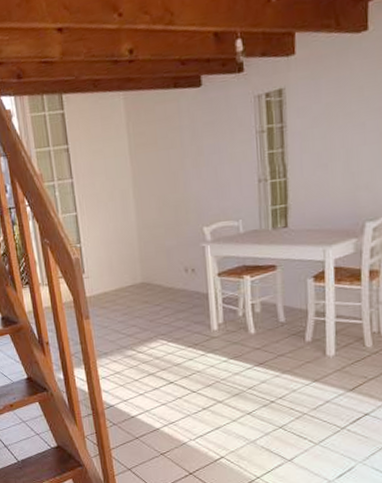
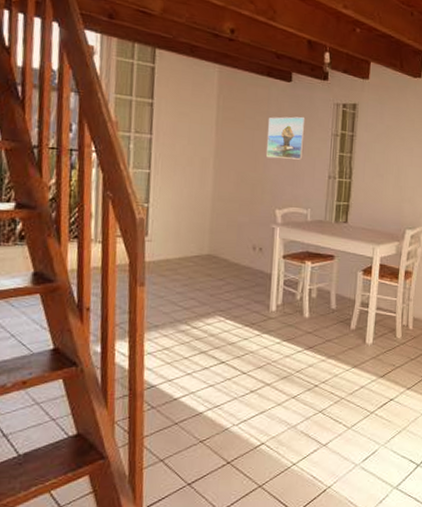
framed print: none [182,120,226,176] -> present [266,116,306,160]

